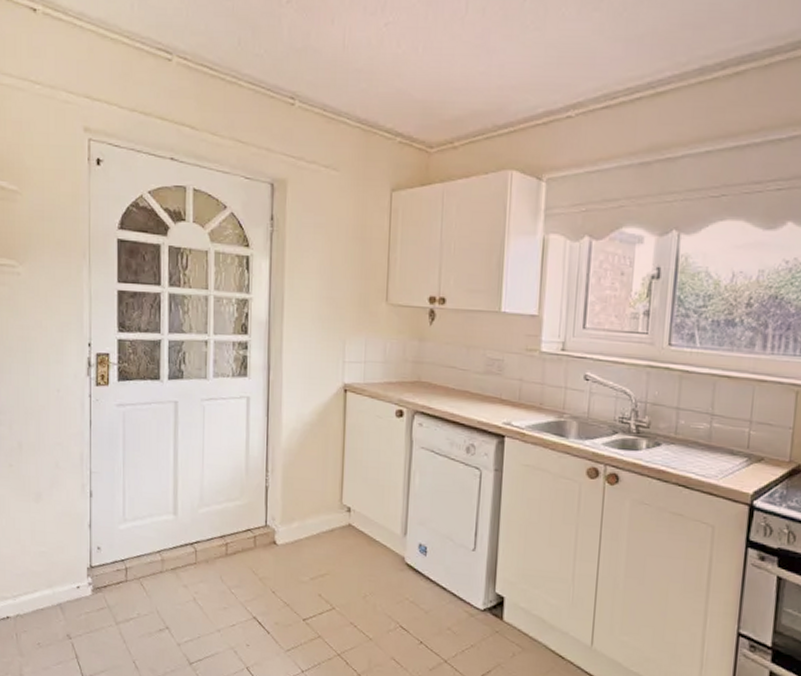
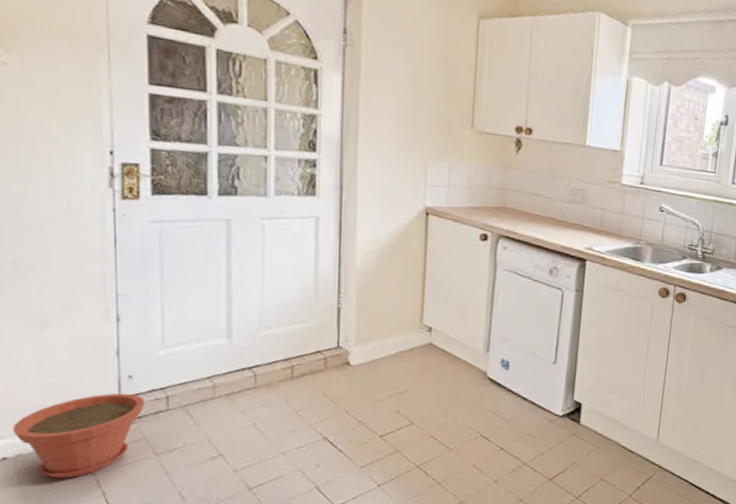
plant pot: none [13,562,109,640] -> present [12,393,145,479]

